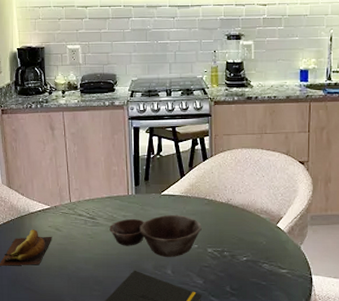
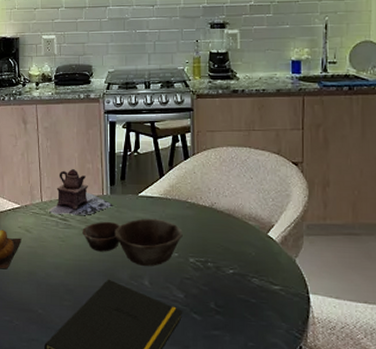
teapot: none [77,172,138,213] -> present [48,169,113,215]

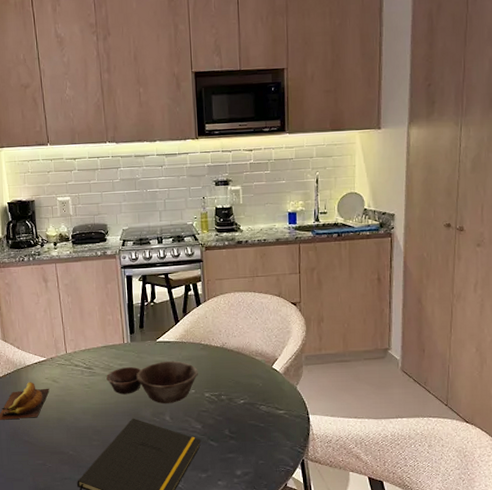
teapot: present [48,169,113,215] -> none [73,321,134,364]

